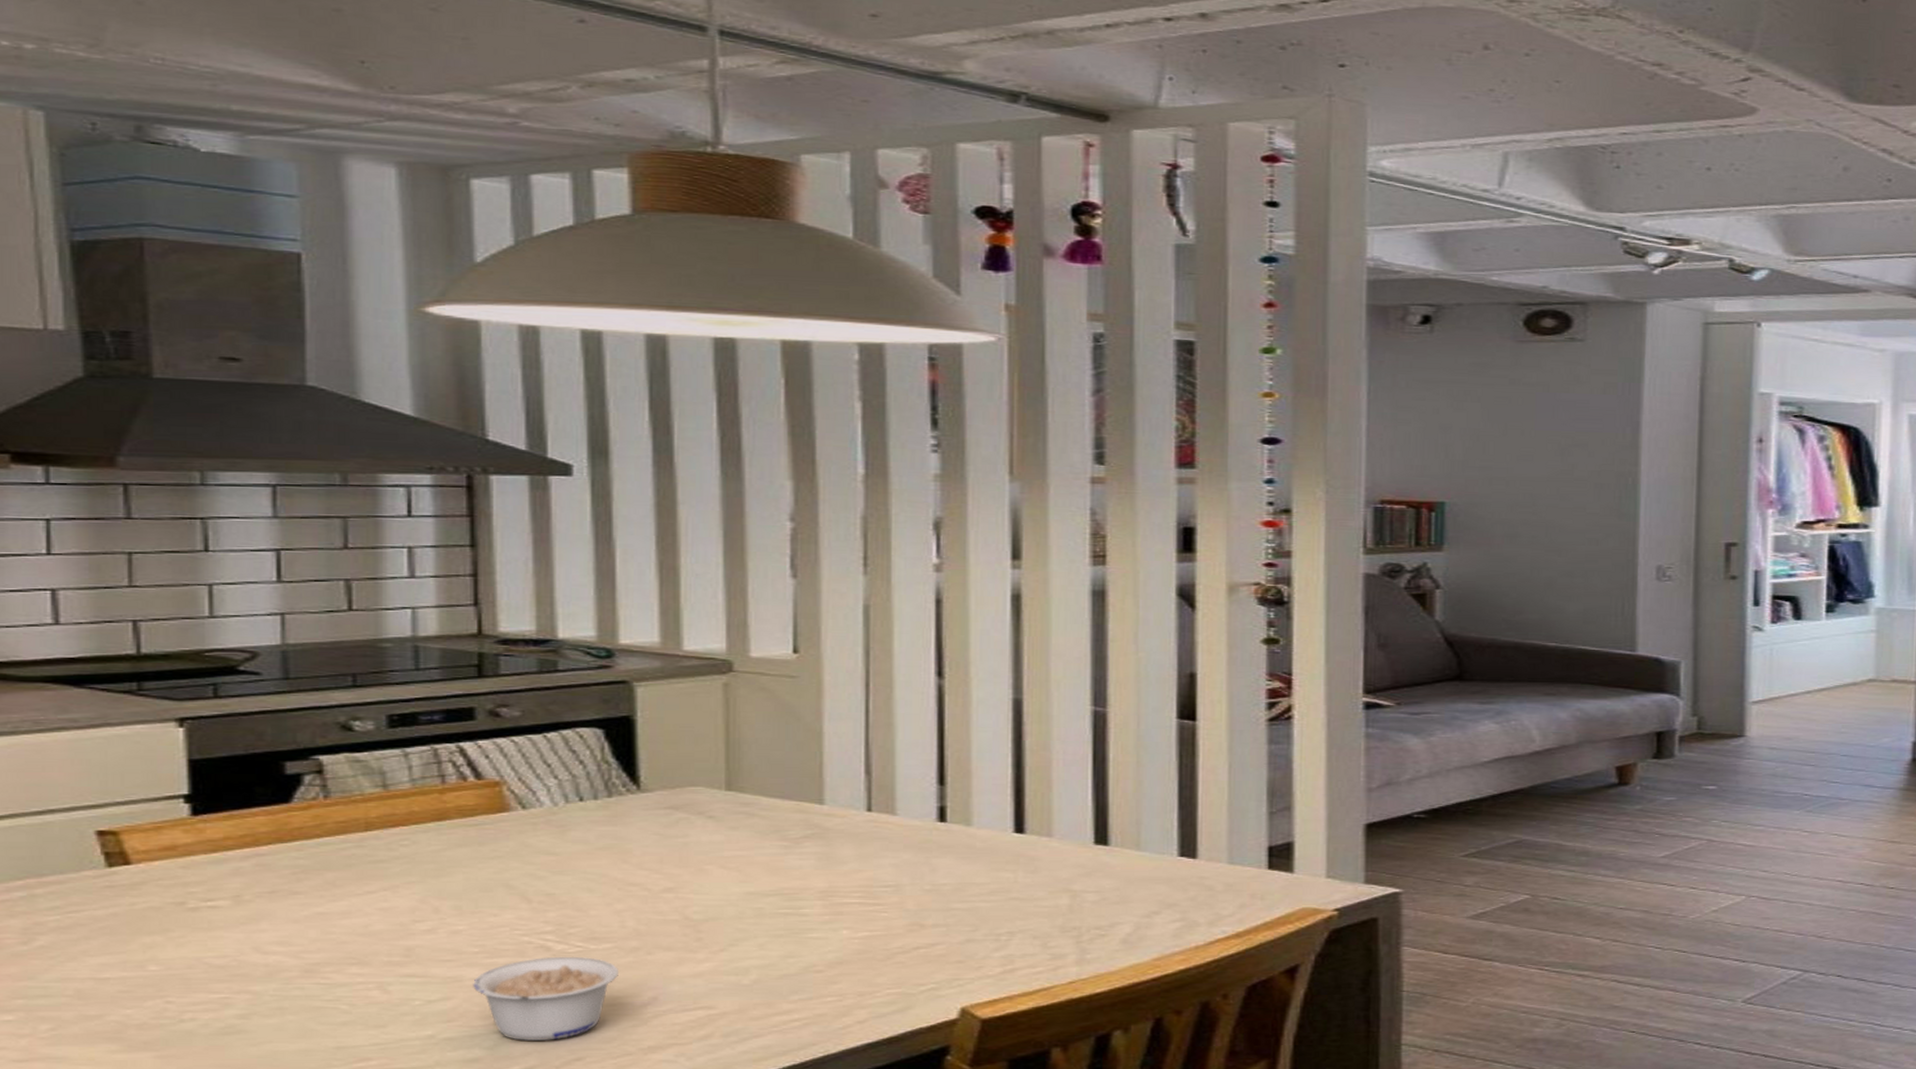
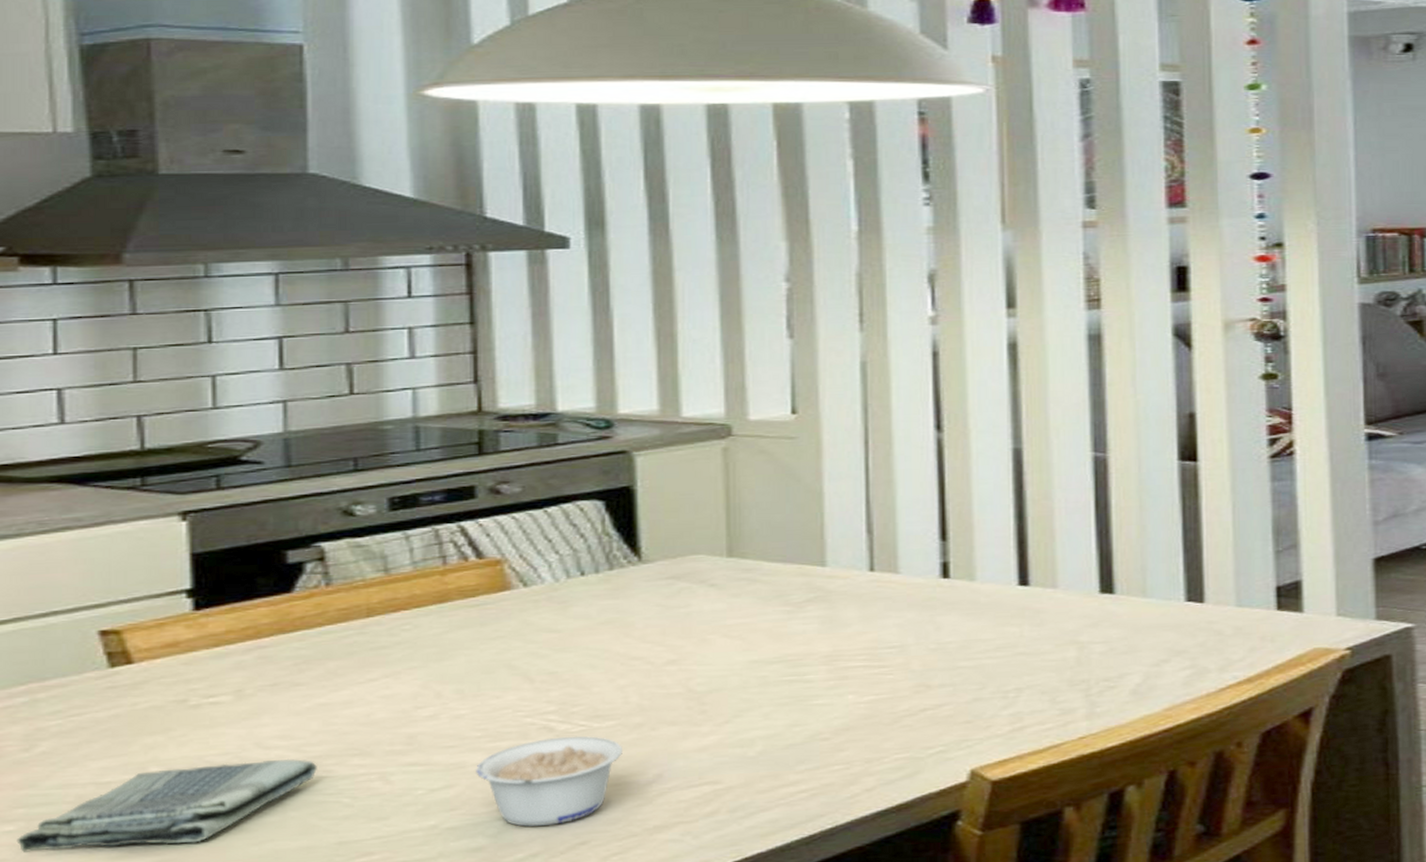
dish towel: none [16,964,315,1042] -> present [16,758,317,852]

